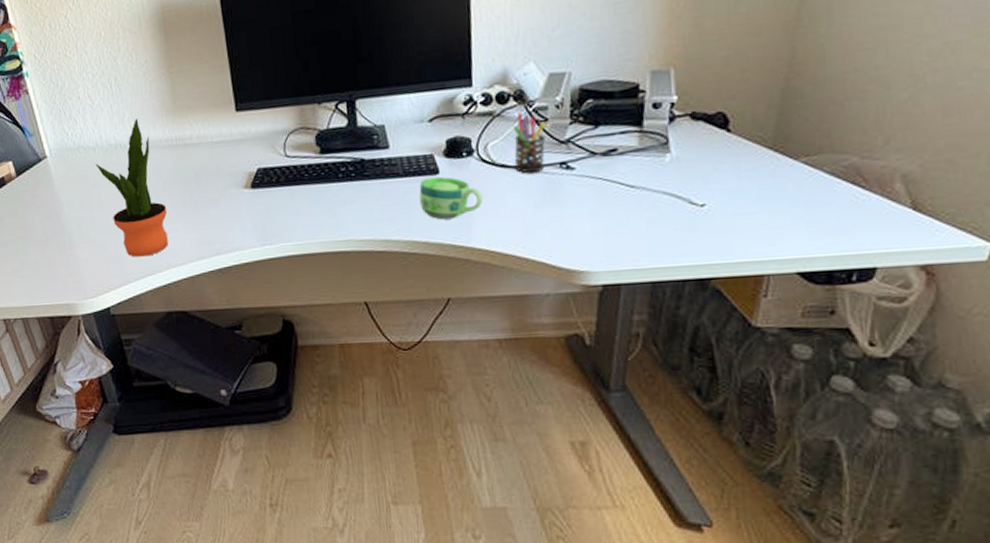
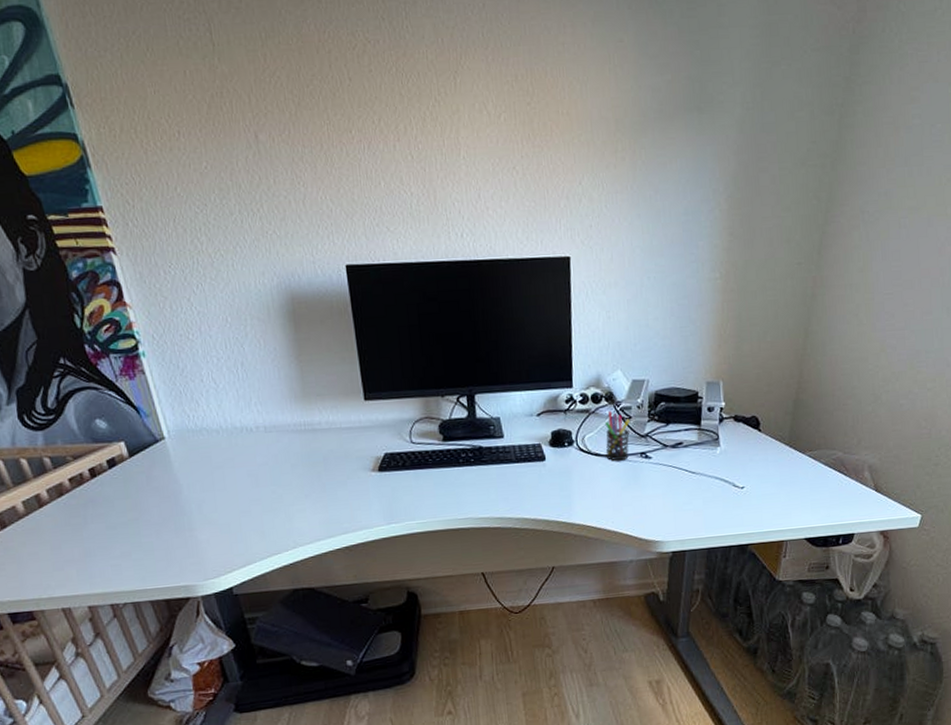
potted plant: present [95,119,168,257] -> none [219,403,296,537]
cup: present [419,177,483,220] -> none [529,463,581,500]

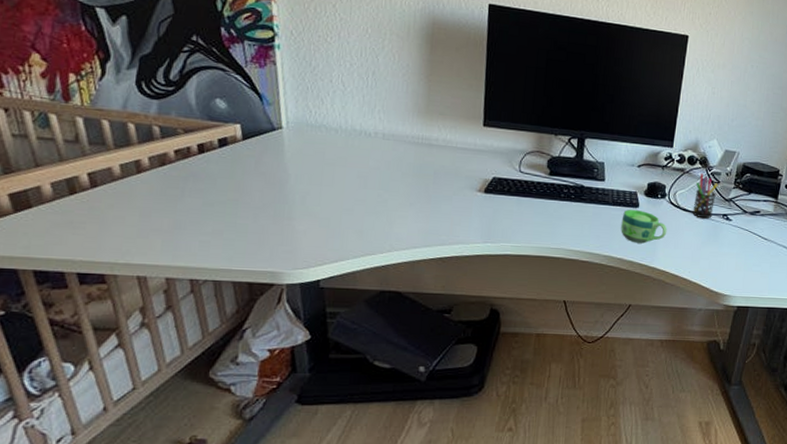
cup: none [529,463,581,500] -> present [621,209,667,244]

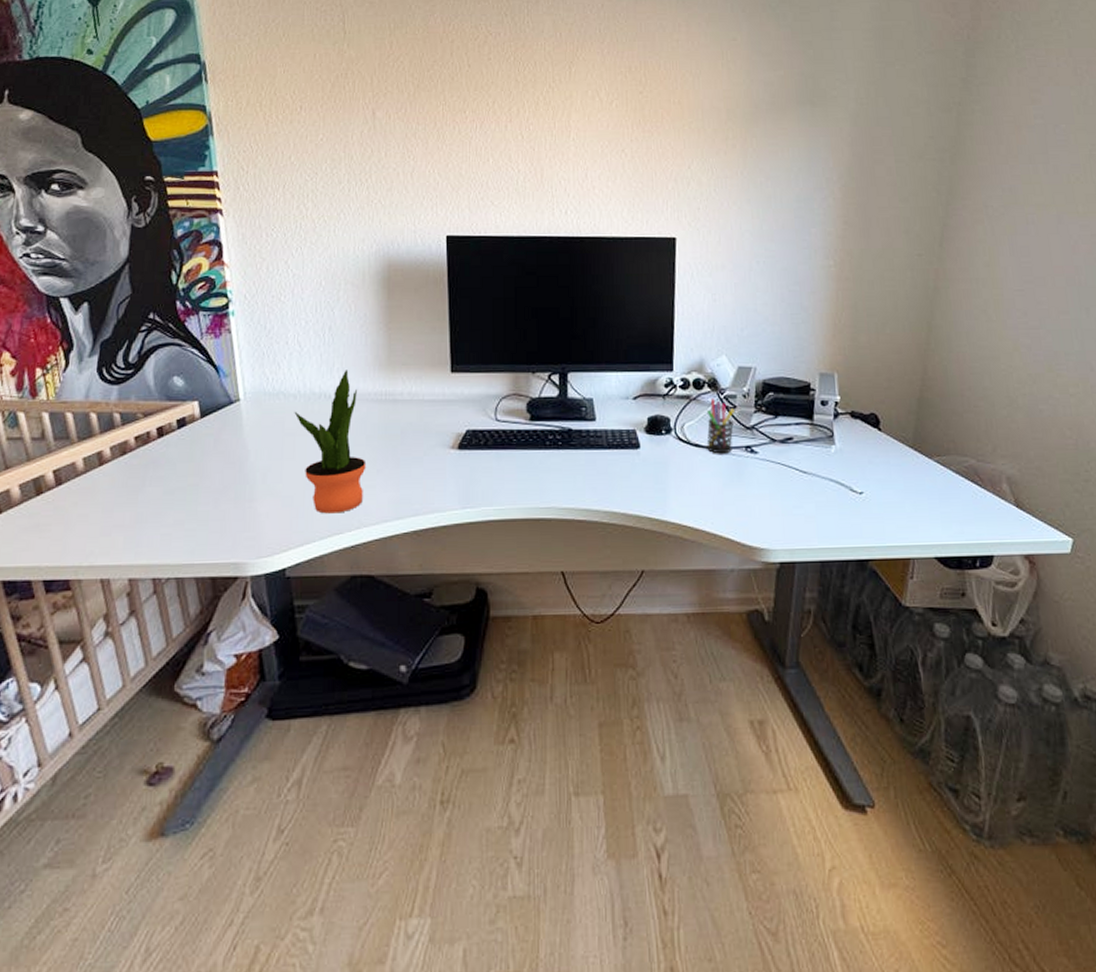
potted plant: none [335,112,401,237] -> present [294,370,367,514]
cup: present [621,209,667,244] -> none [621,451,678,493]

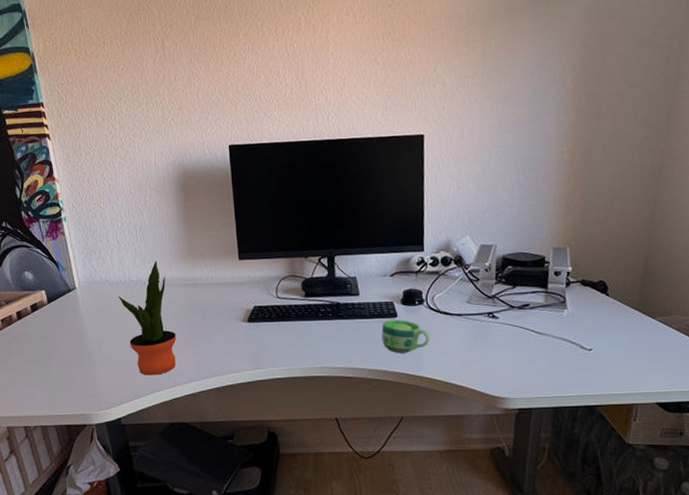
cup: none [621,451,678,493] -> present [381,319,430,354]
pen holder: present [706,398,734,454] -> none [453,272,478,320]

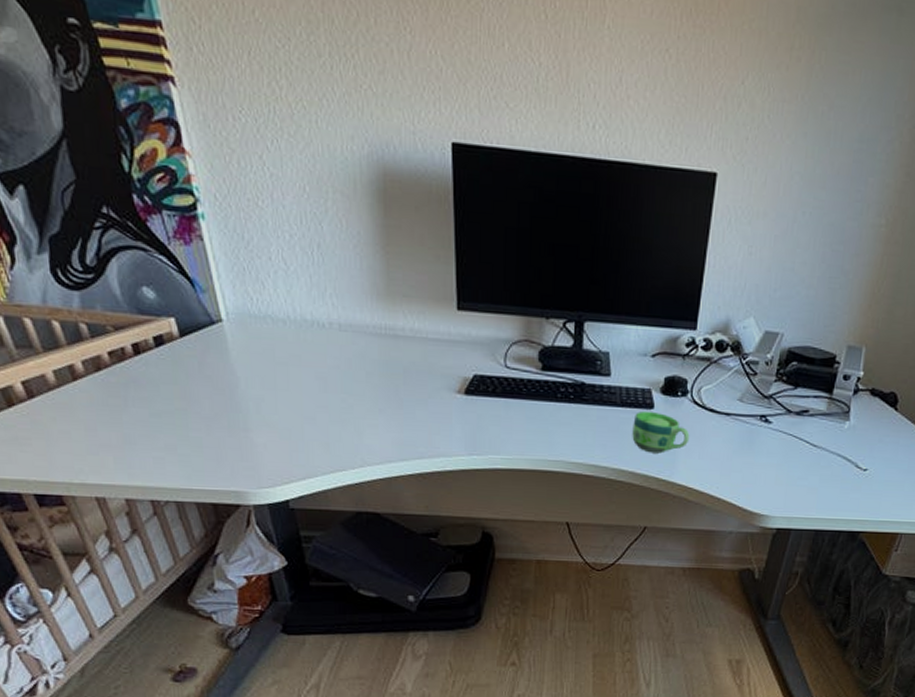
potted plant: present [118,261,177,376] -> none [285,296,368,450]

